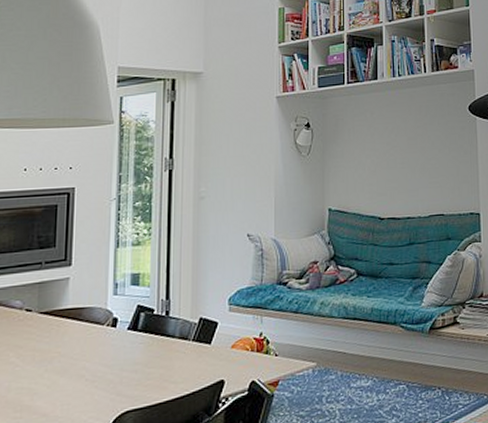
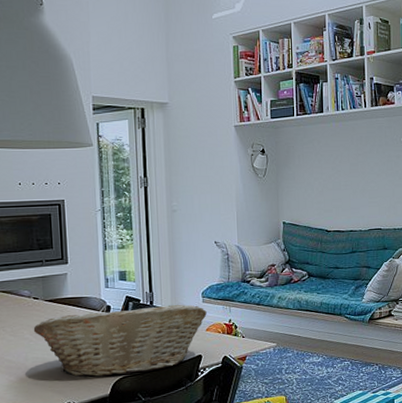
fruit basket: none [21,314,233,413] -> present [33,304,207,377]

